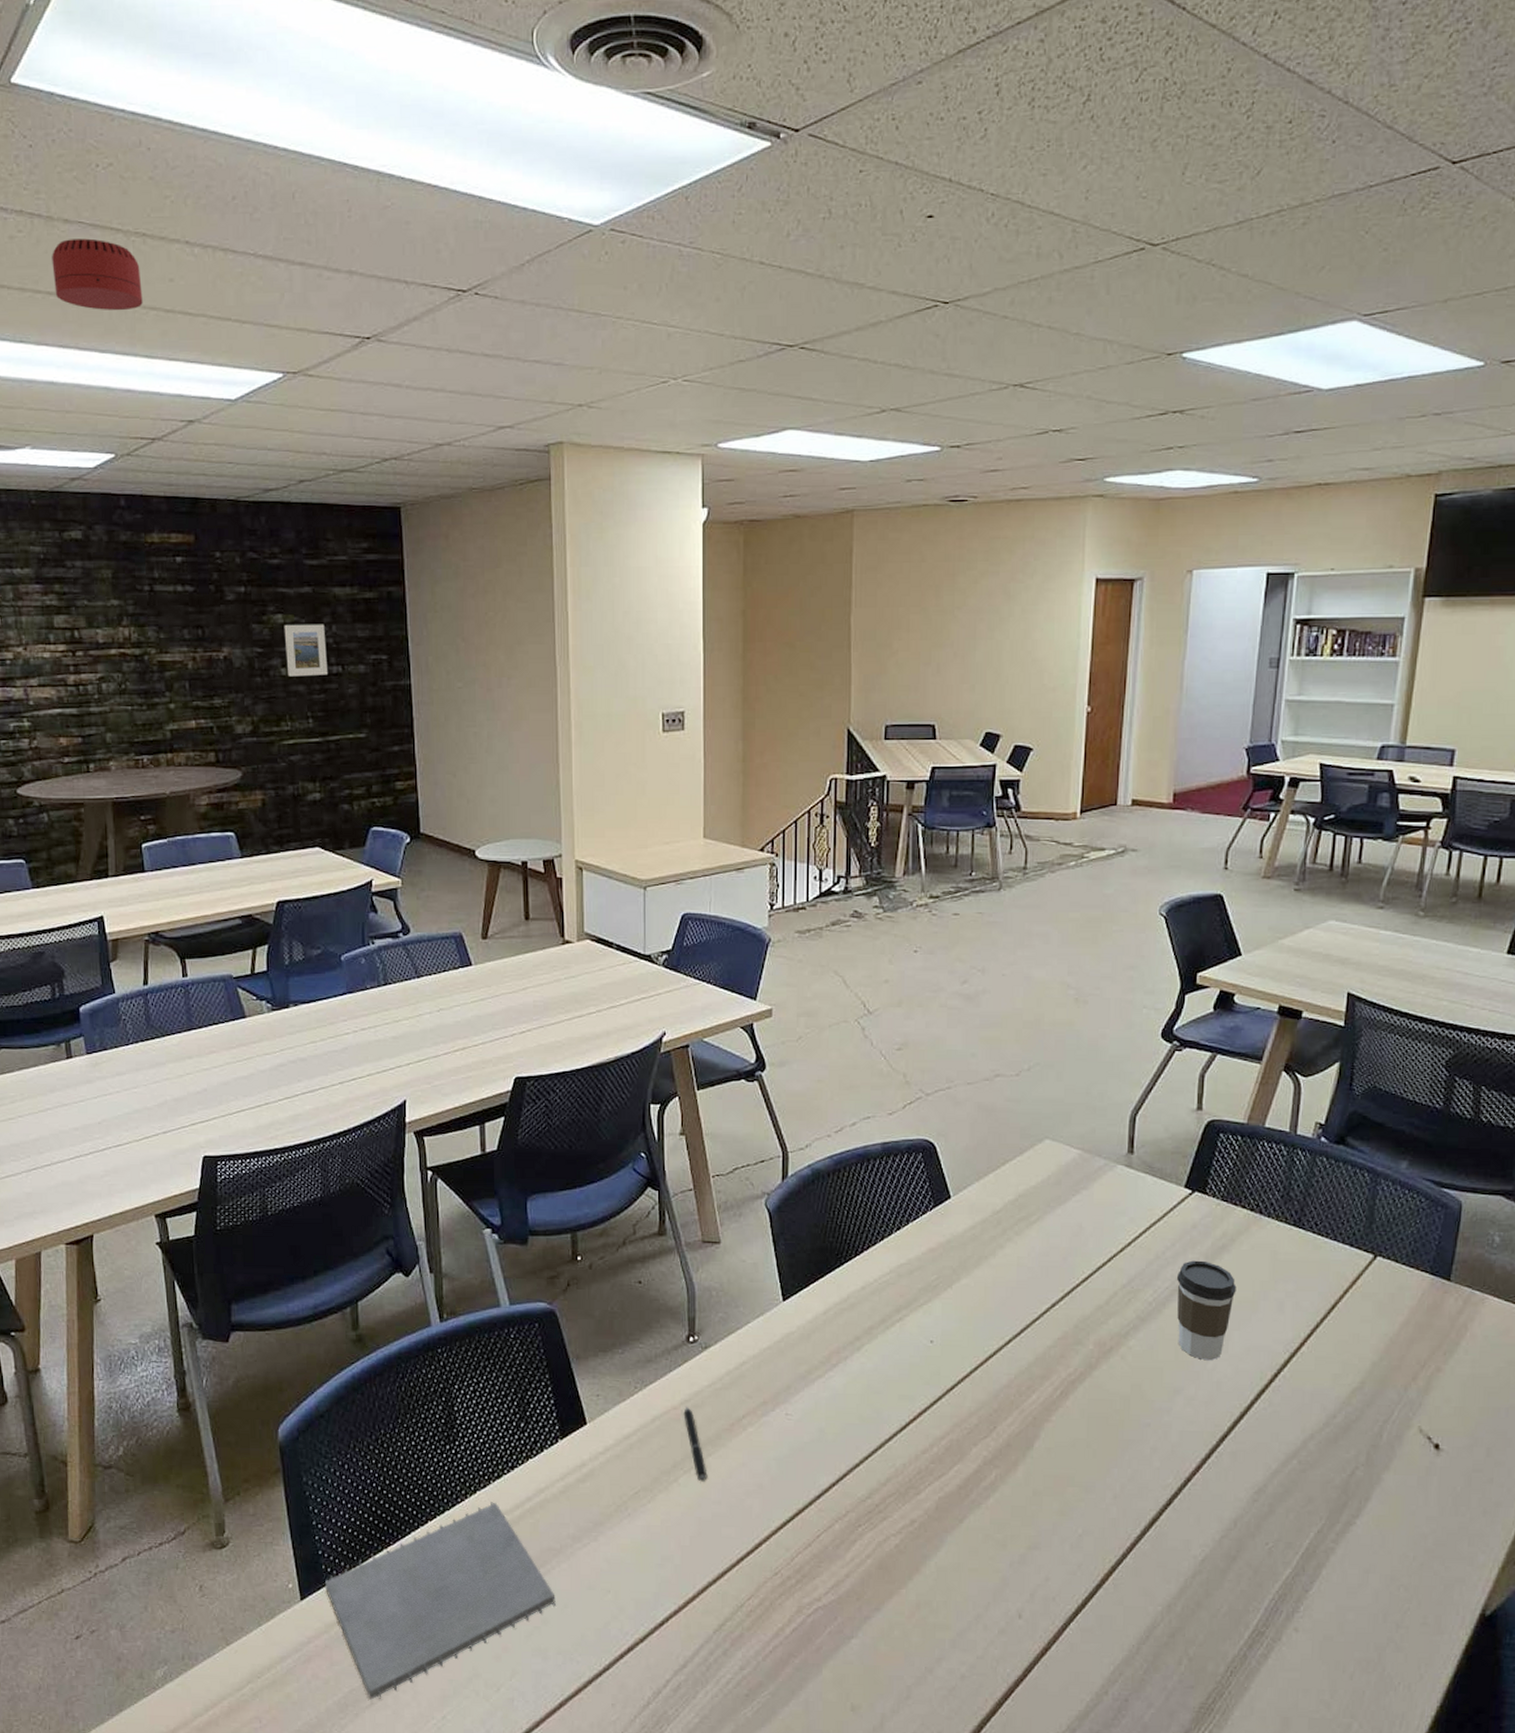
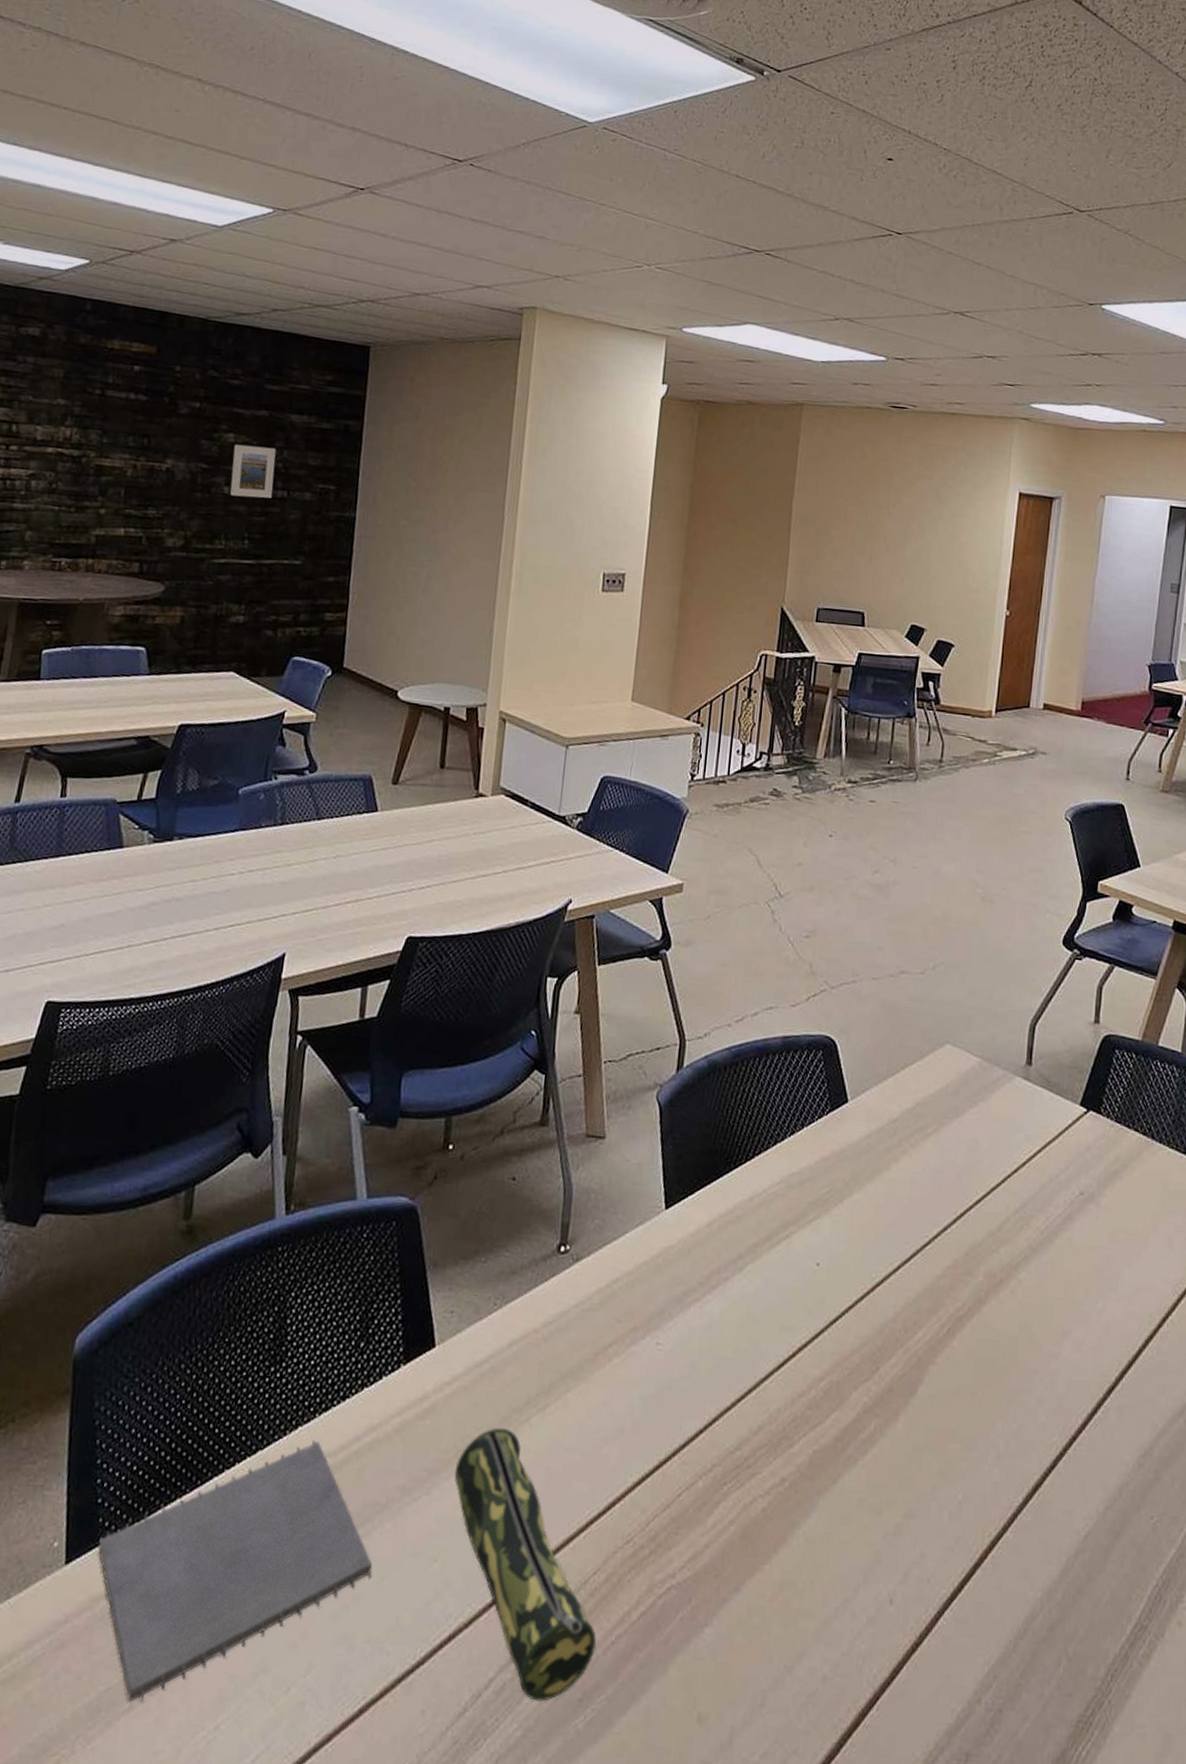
smoke detector: present [52,238,143,311] -> none [58,59,149,131]
pencil case: none [616,1487,756,1696] -> present [454,1427,596,1702]
pen: present [683,1406,708,1482] -> none [544,1329,564,1423]
coffee cup: present [1177,1260,1237,1360] -> none [1068,1186,1128,1299]

